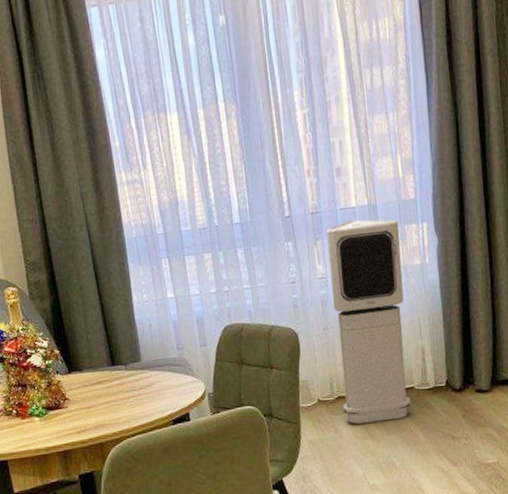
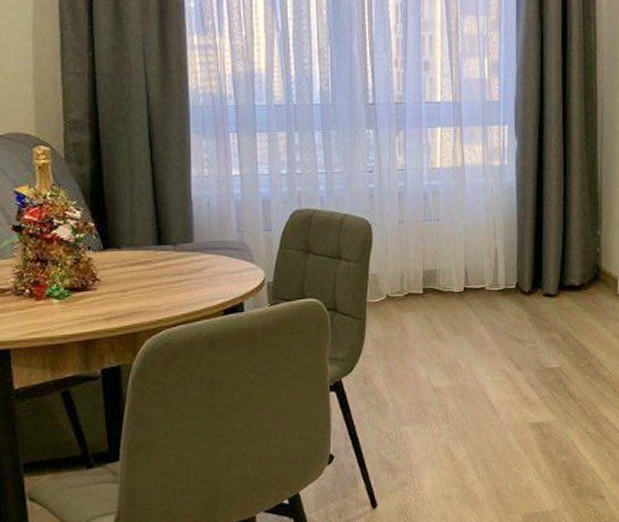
air purifier: present [327,219,411,424] -> none [410,115,482,323]

